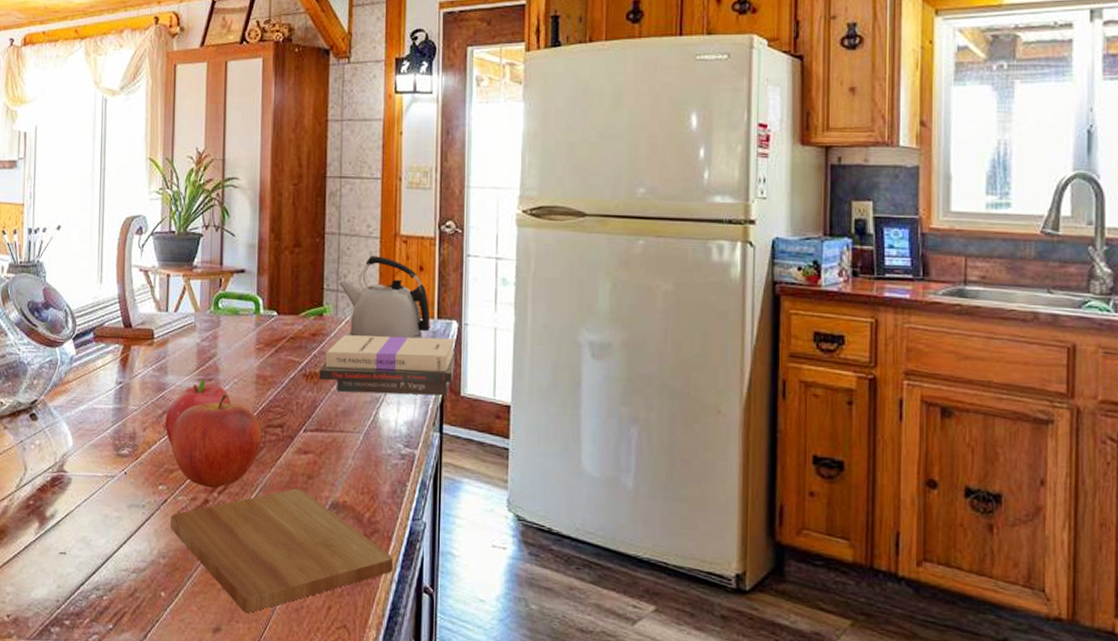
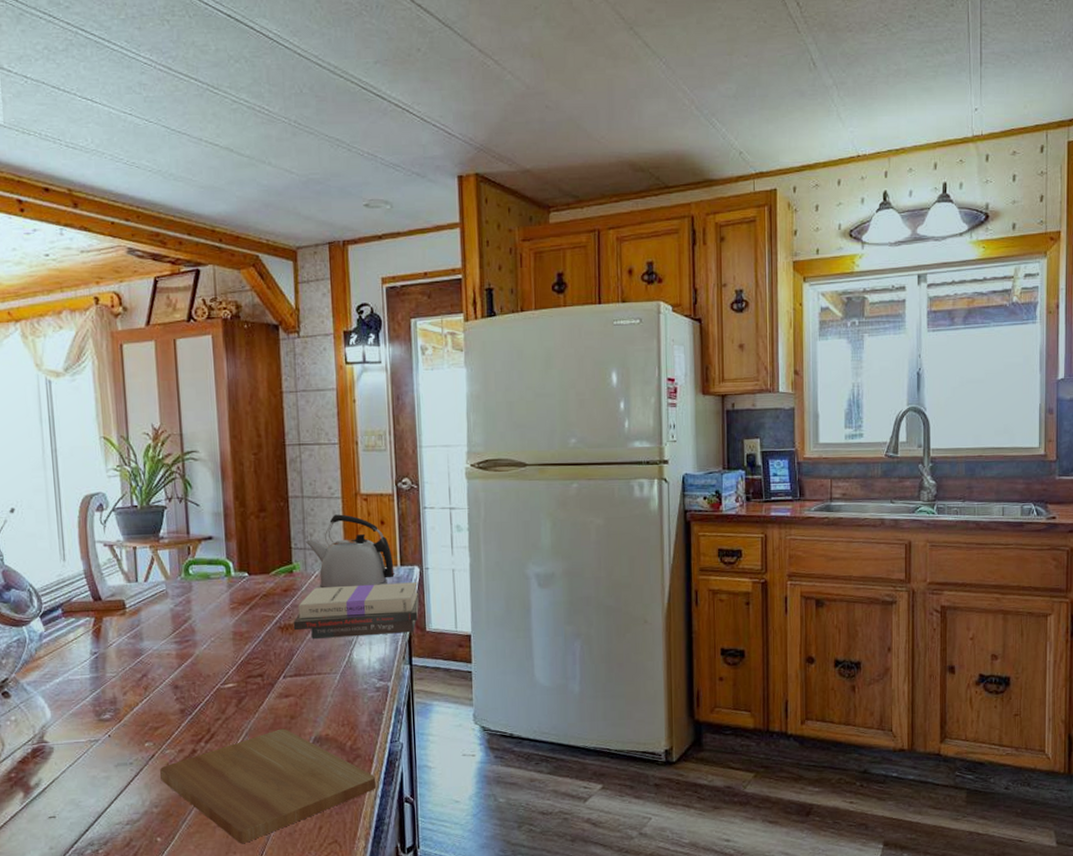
fruit: present [165,379,230,446] -> none [145,641,209,706]
apple: present [171,394,262,489] -> none [152,652,243,739]

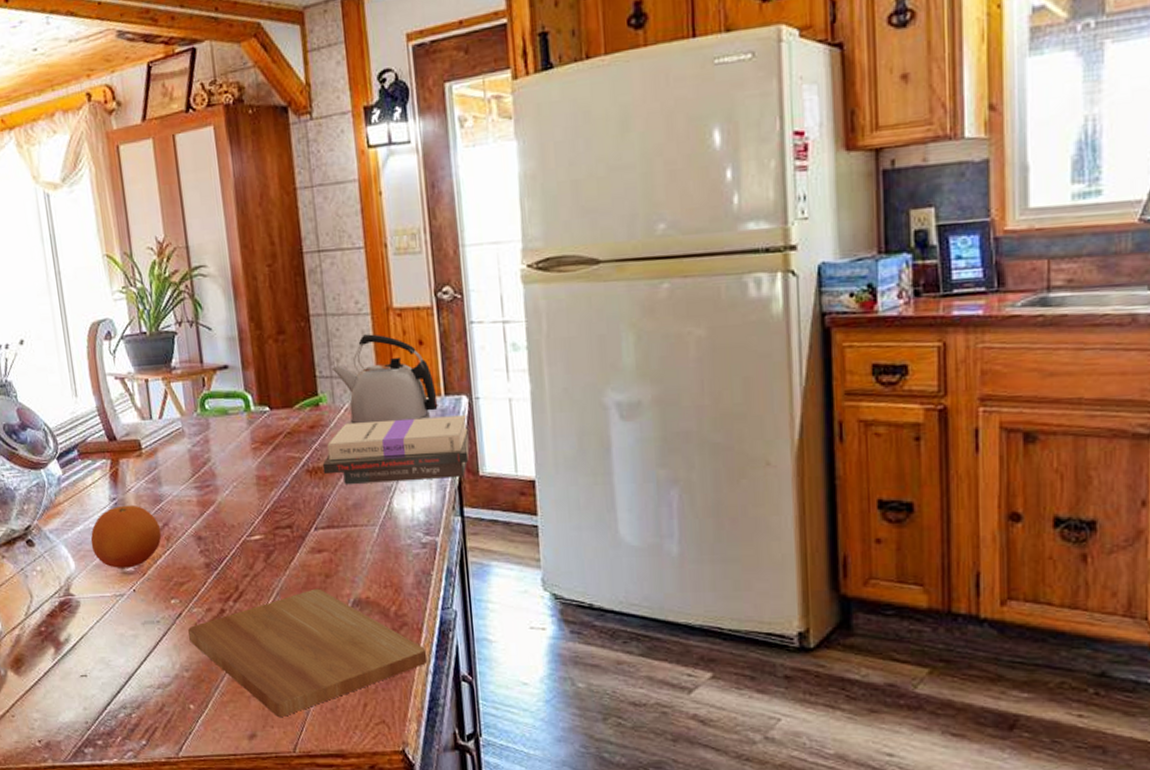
fruit: none [69,658,140,716] -> present [90,505,162,568]

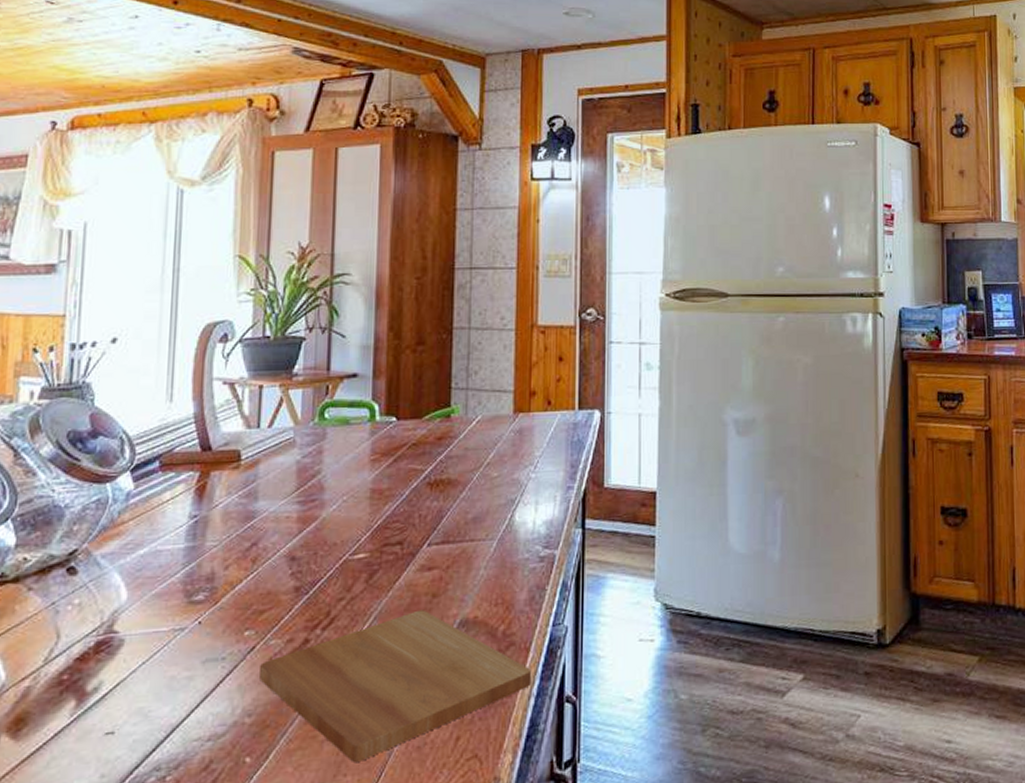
fruit: present [90,505,162,568] -> none [154,522,248,597]
books: present [322,415,469,484] -> none [445,429,597,497]
kettle: present [332,334,438,425] -> none [469,349,571,437]

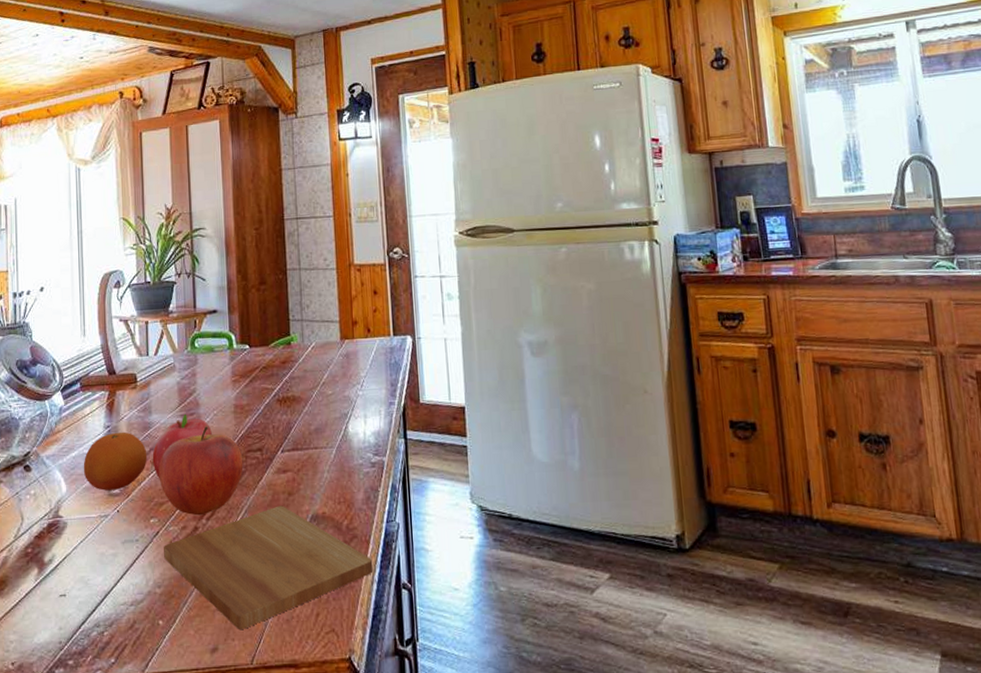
fruit: none [154,522,248,597] -> present [83,432,147,491]
fruit: none [253,501,338,583] -> present [152,414,212,480]
apple: none [261,515,377,625] -> present [158,426,243,516]

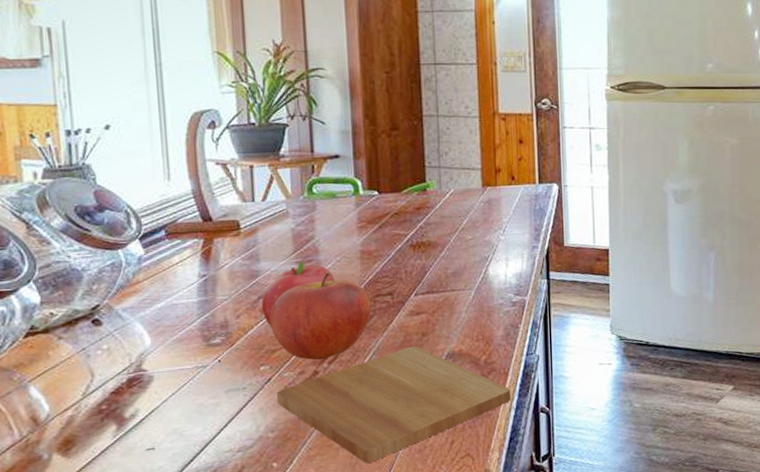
fruit: present [83,432,147,491] -> none [172,280,255,341]

